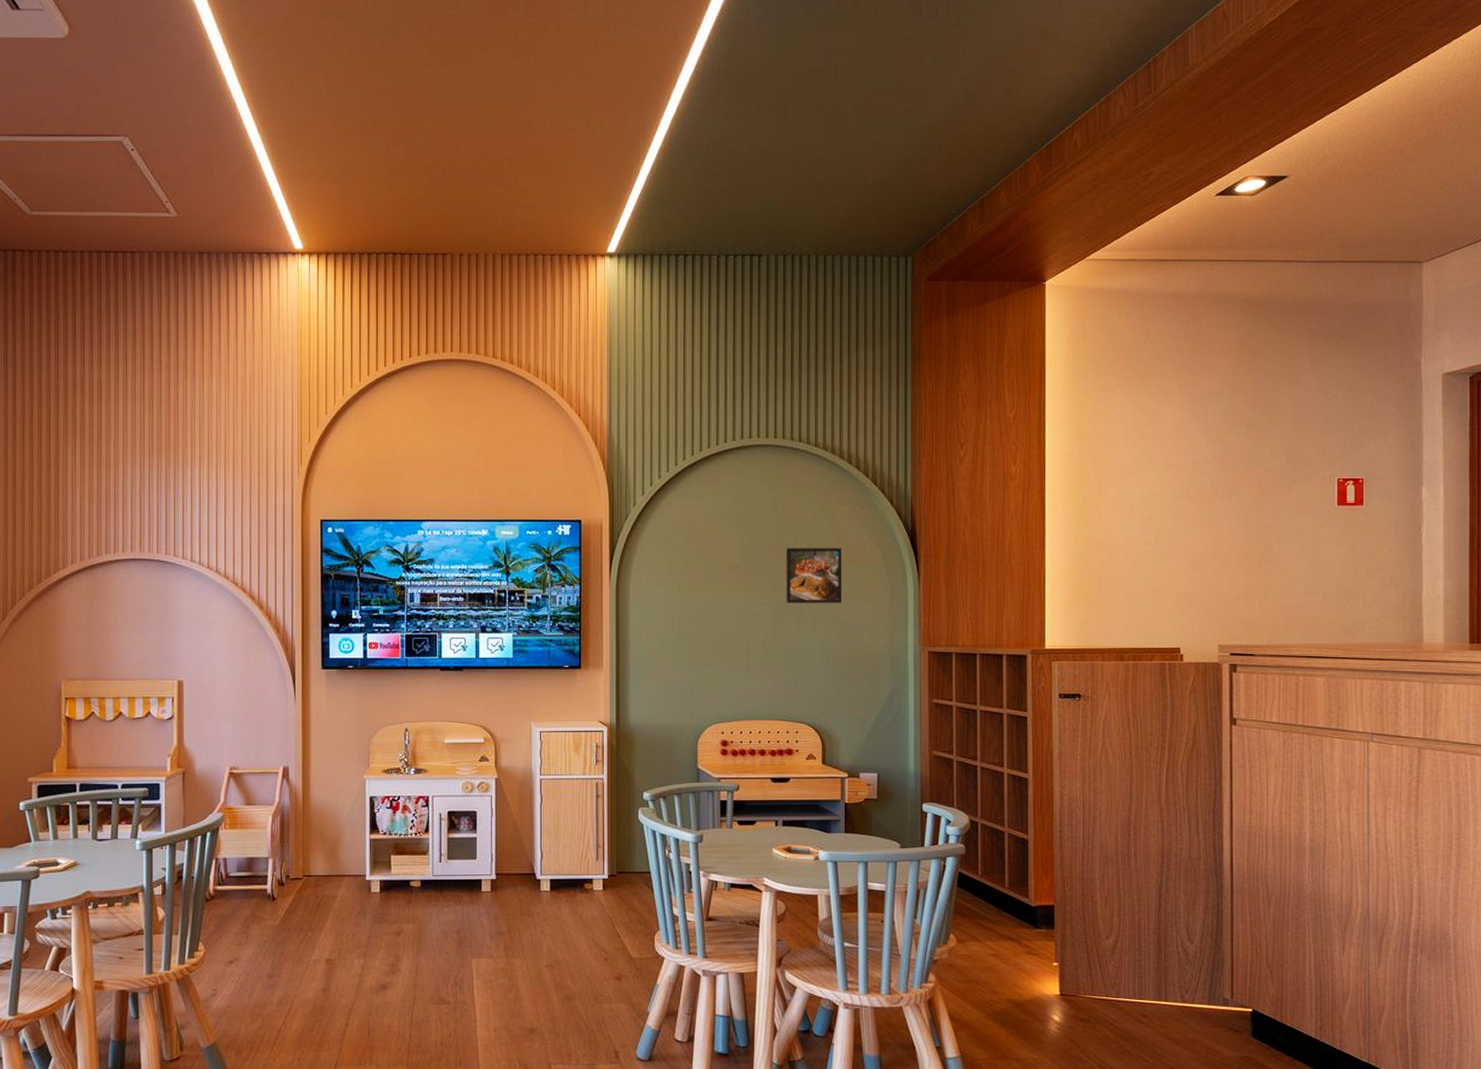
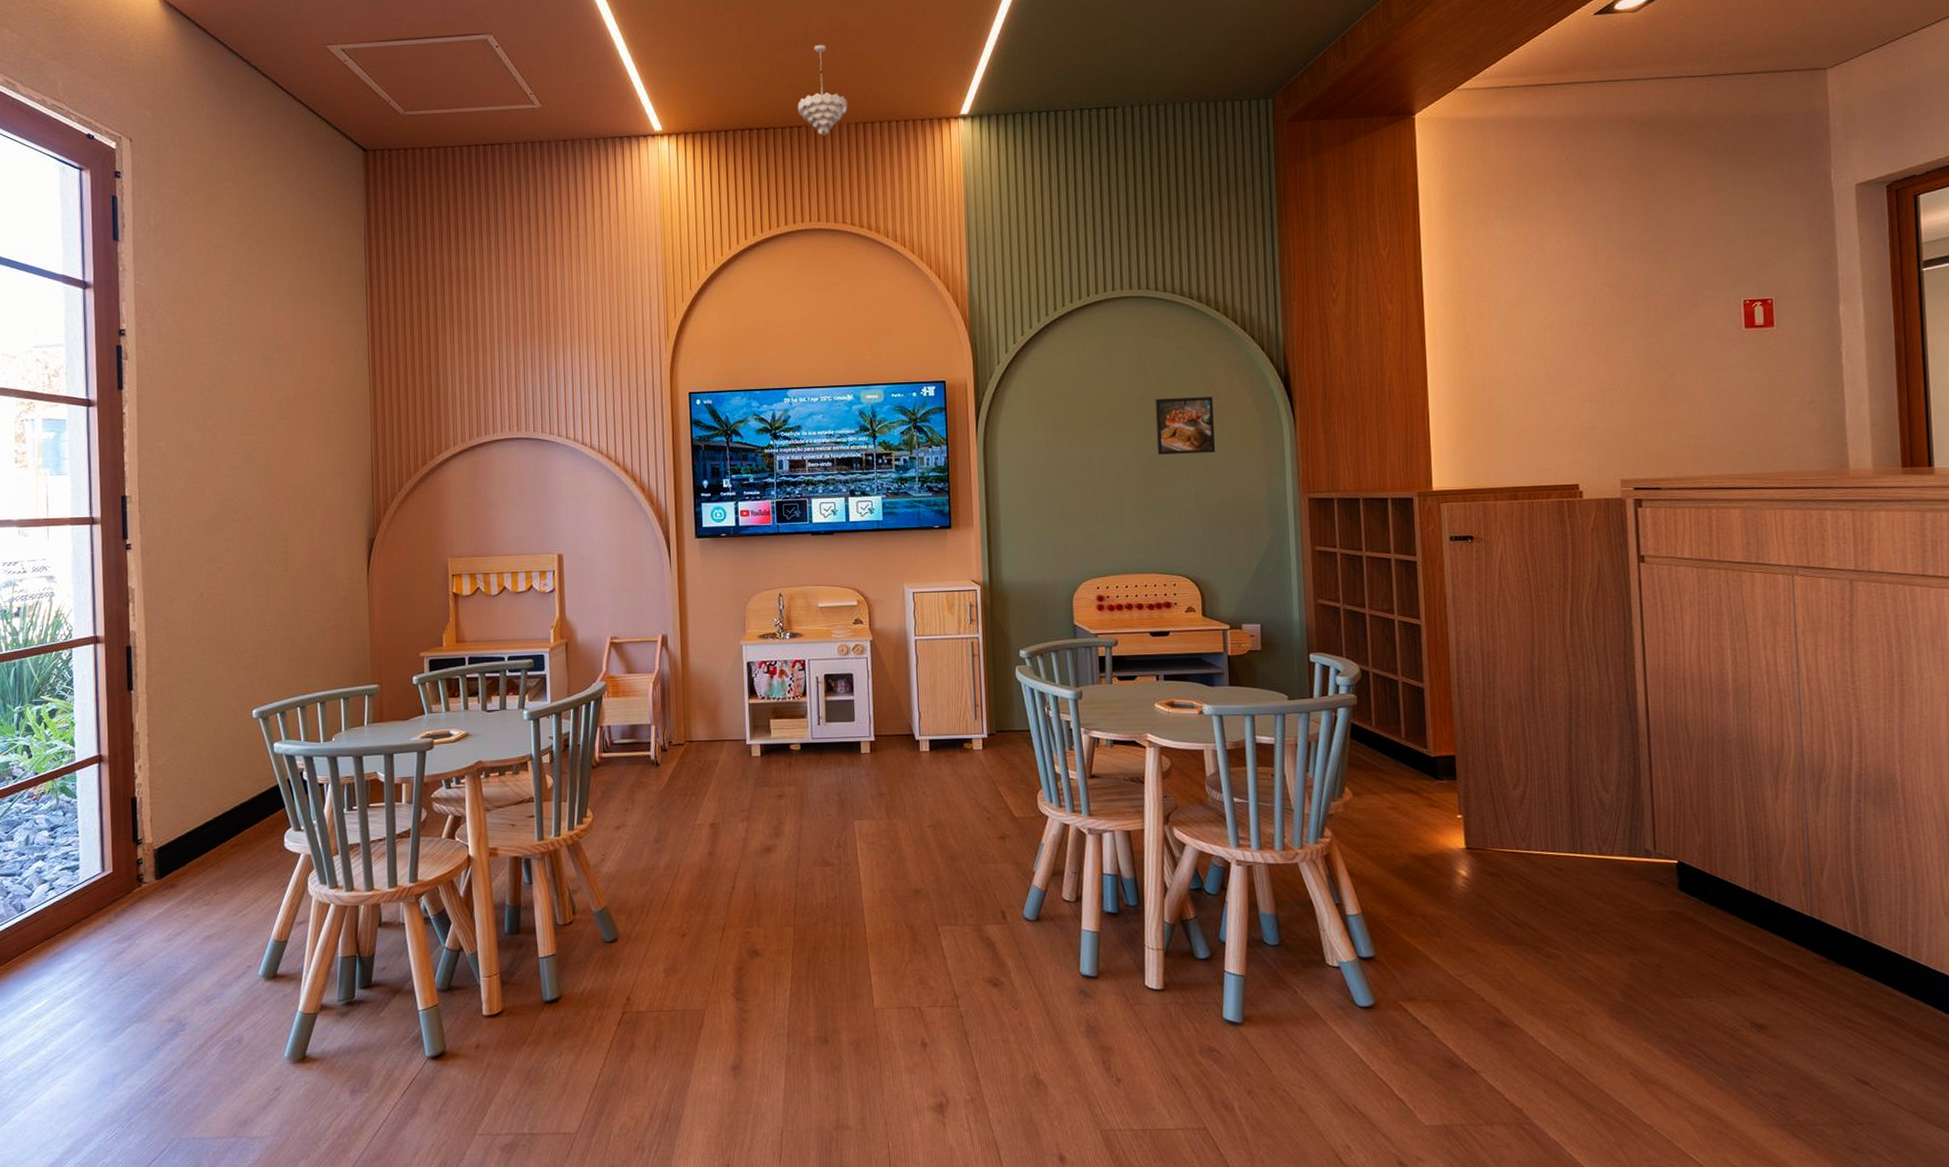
pendant light: none [443,171,494,265] -> present [797,44,848,136]

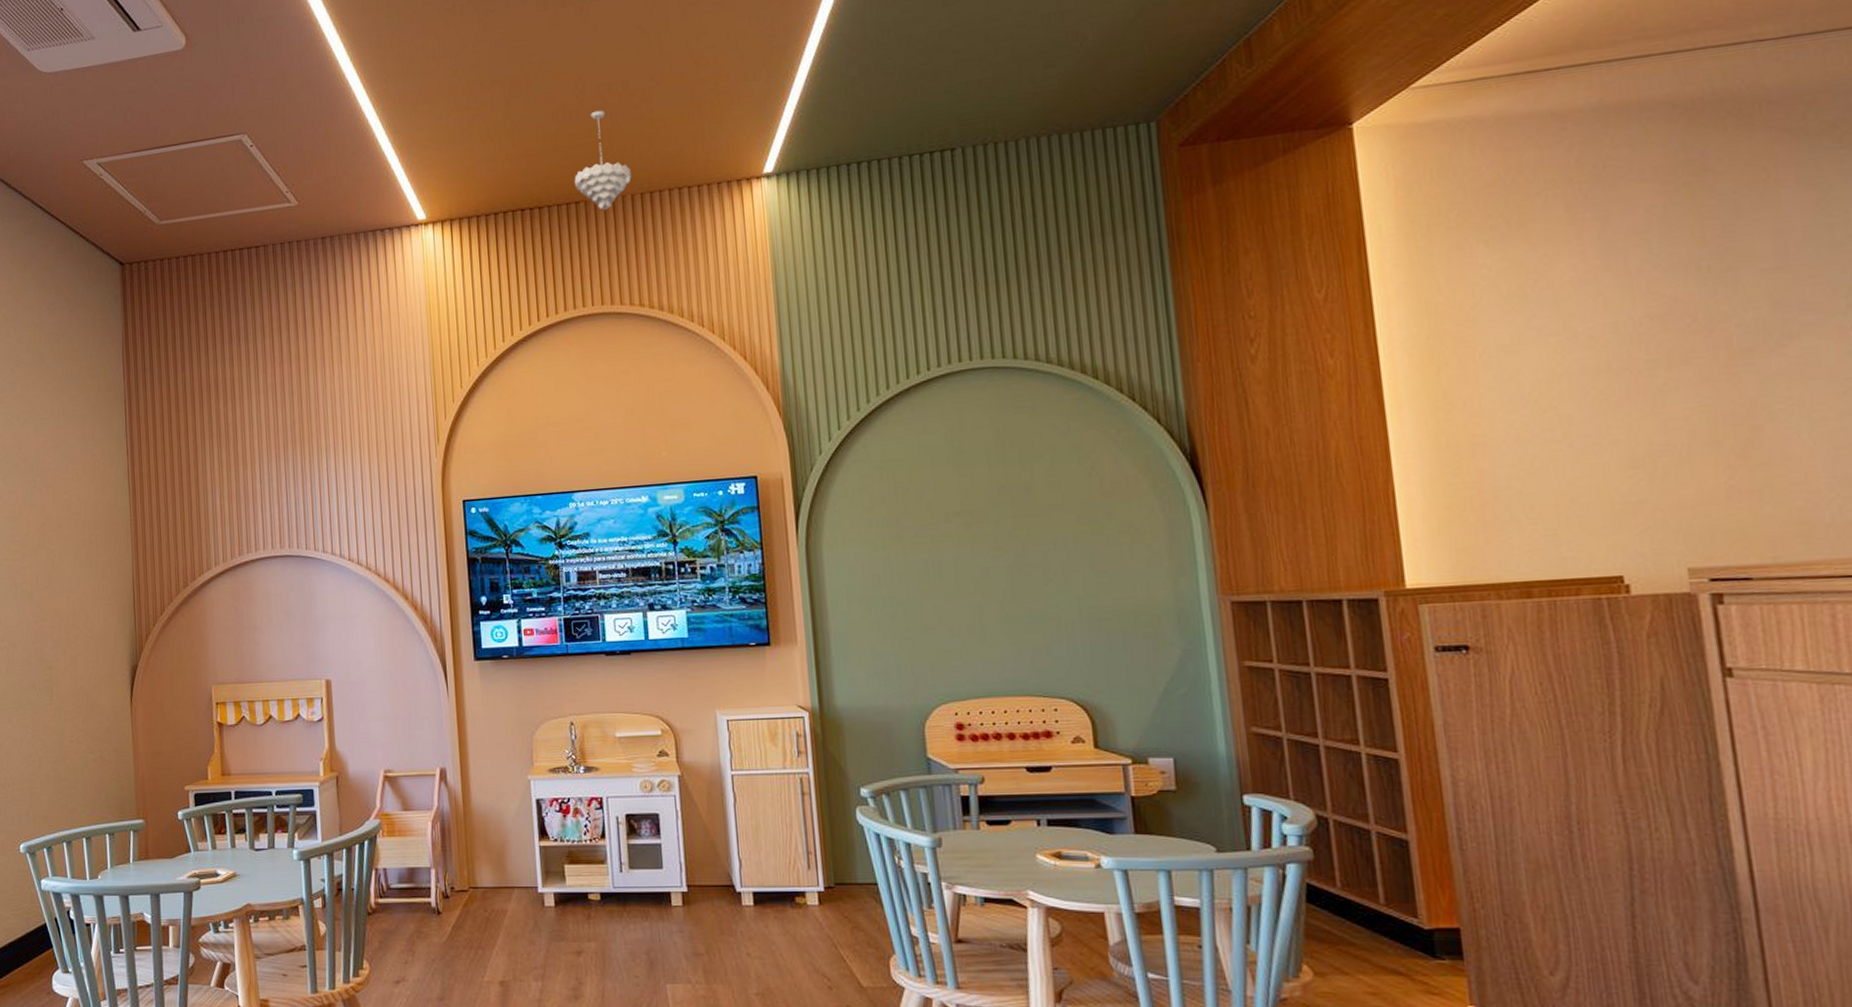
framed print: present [1155,397,1216,455] -> none [1019,482,1103,554]

